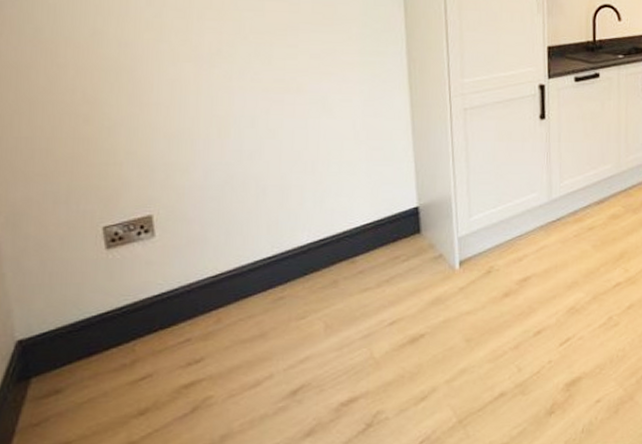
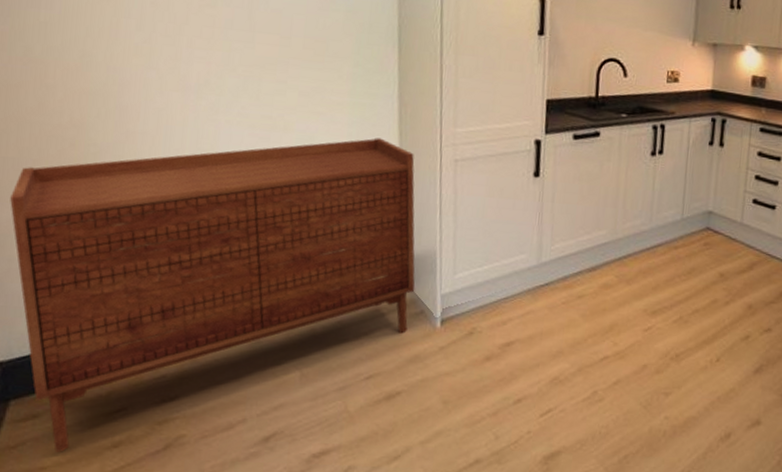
sideboard: none [24,93,433,425] -> present [10,138,415,452]

